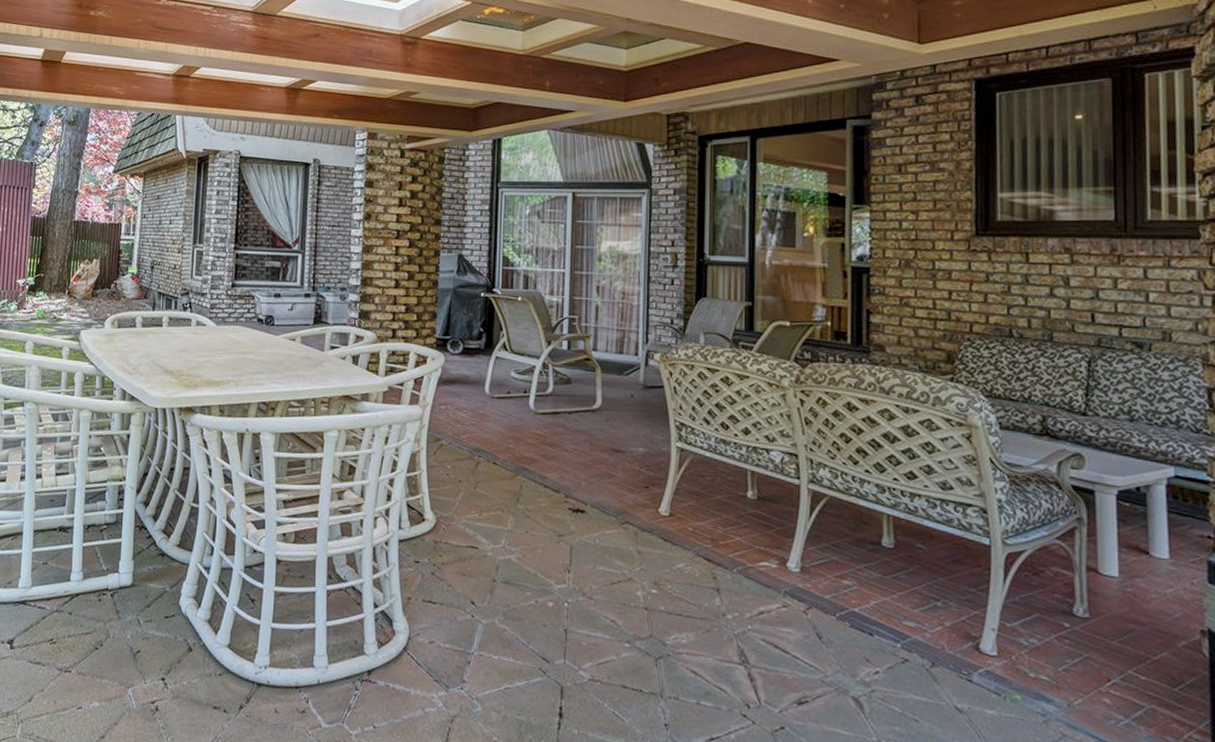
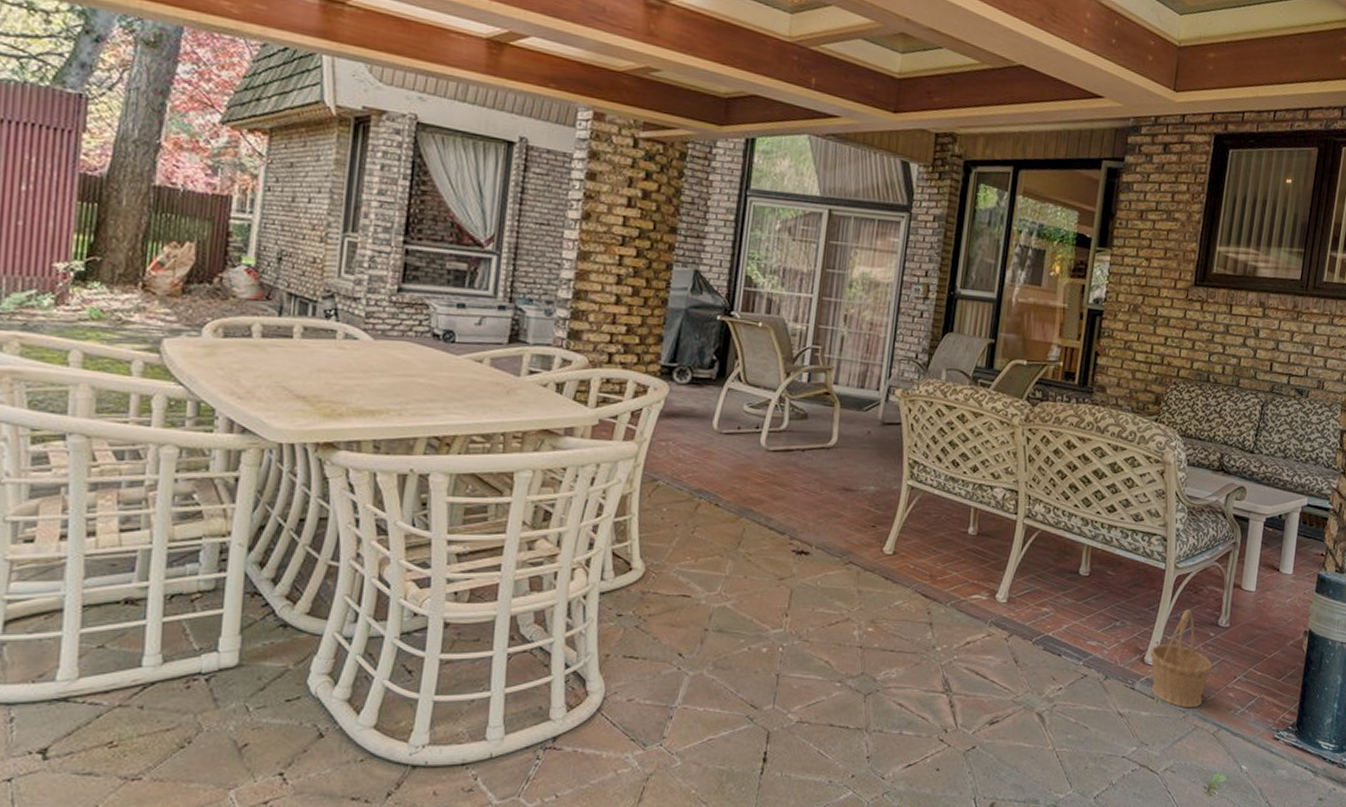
basket: none [985,593,1075,712] -> present [1149,609,1213,708]

